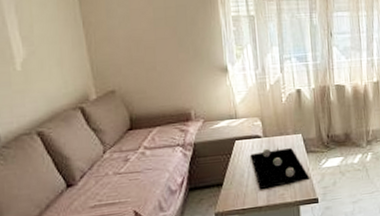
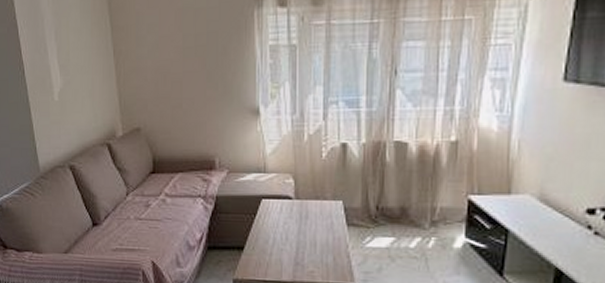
decorative tray: present [250,147,310,189] -> none [278,213,348,262]

